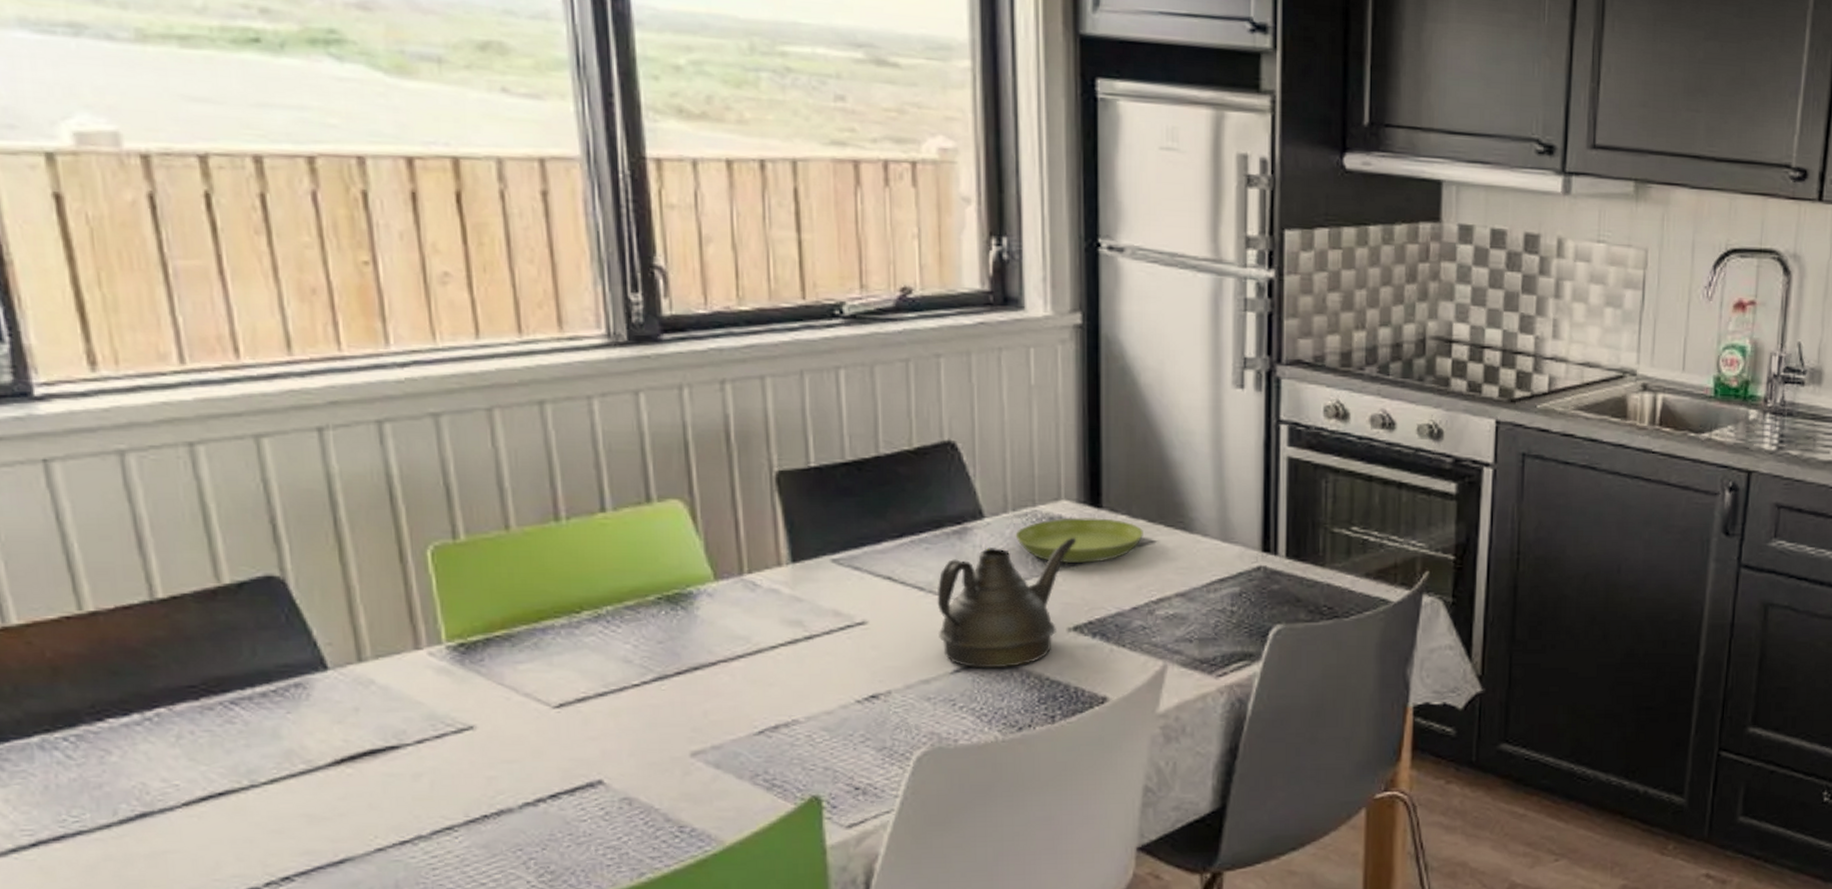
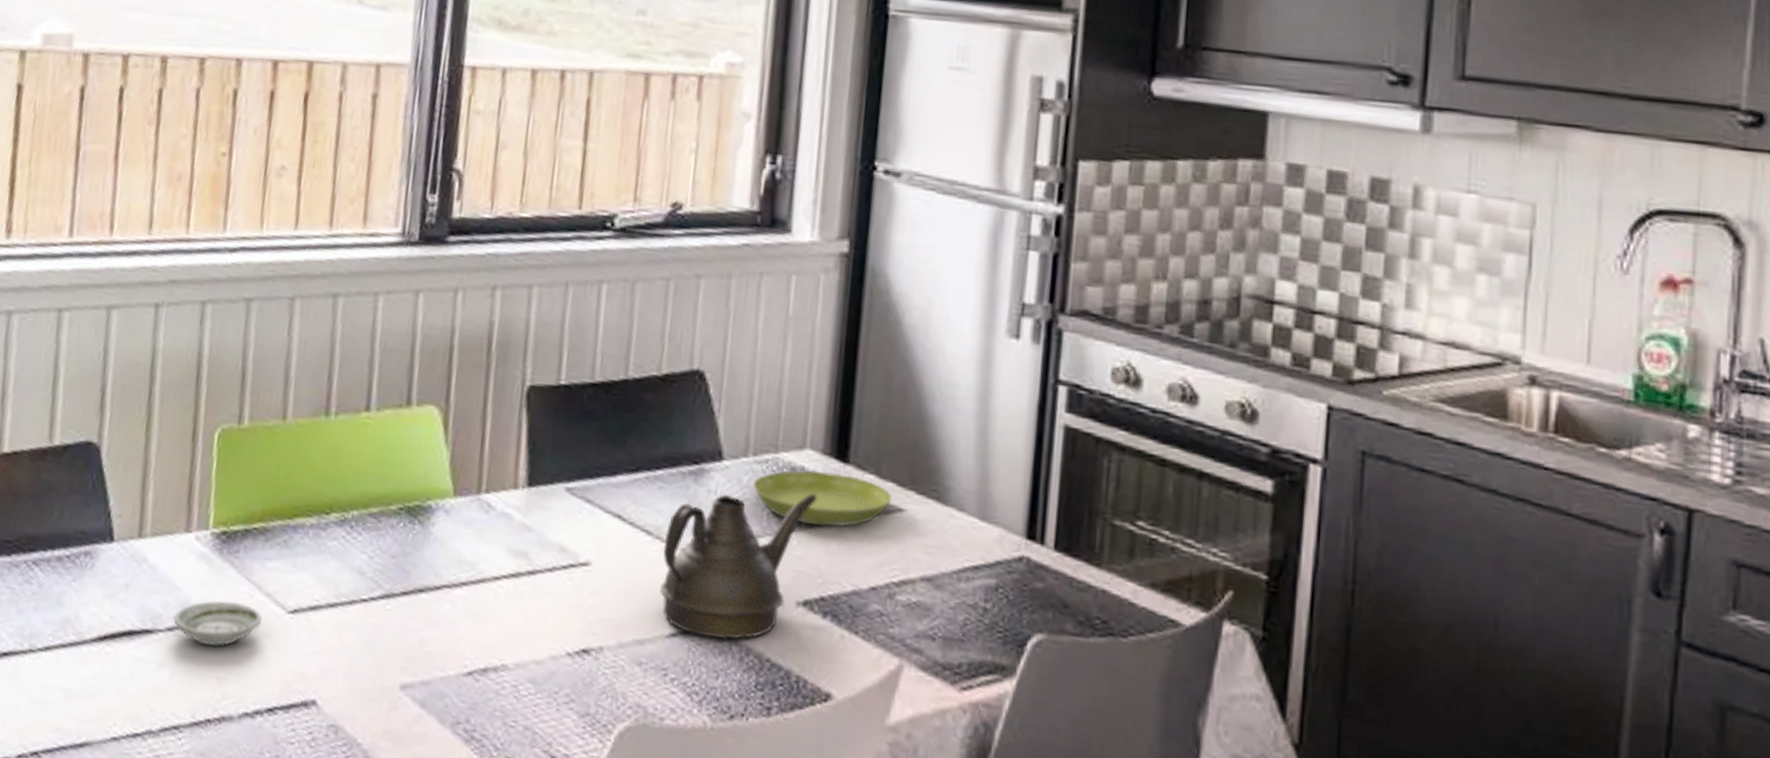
saucer: none [421,706,524,751] -> present [173,601,262,647]

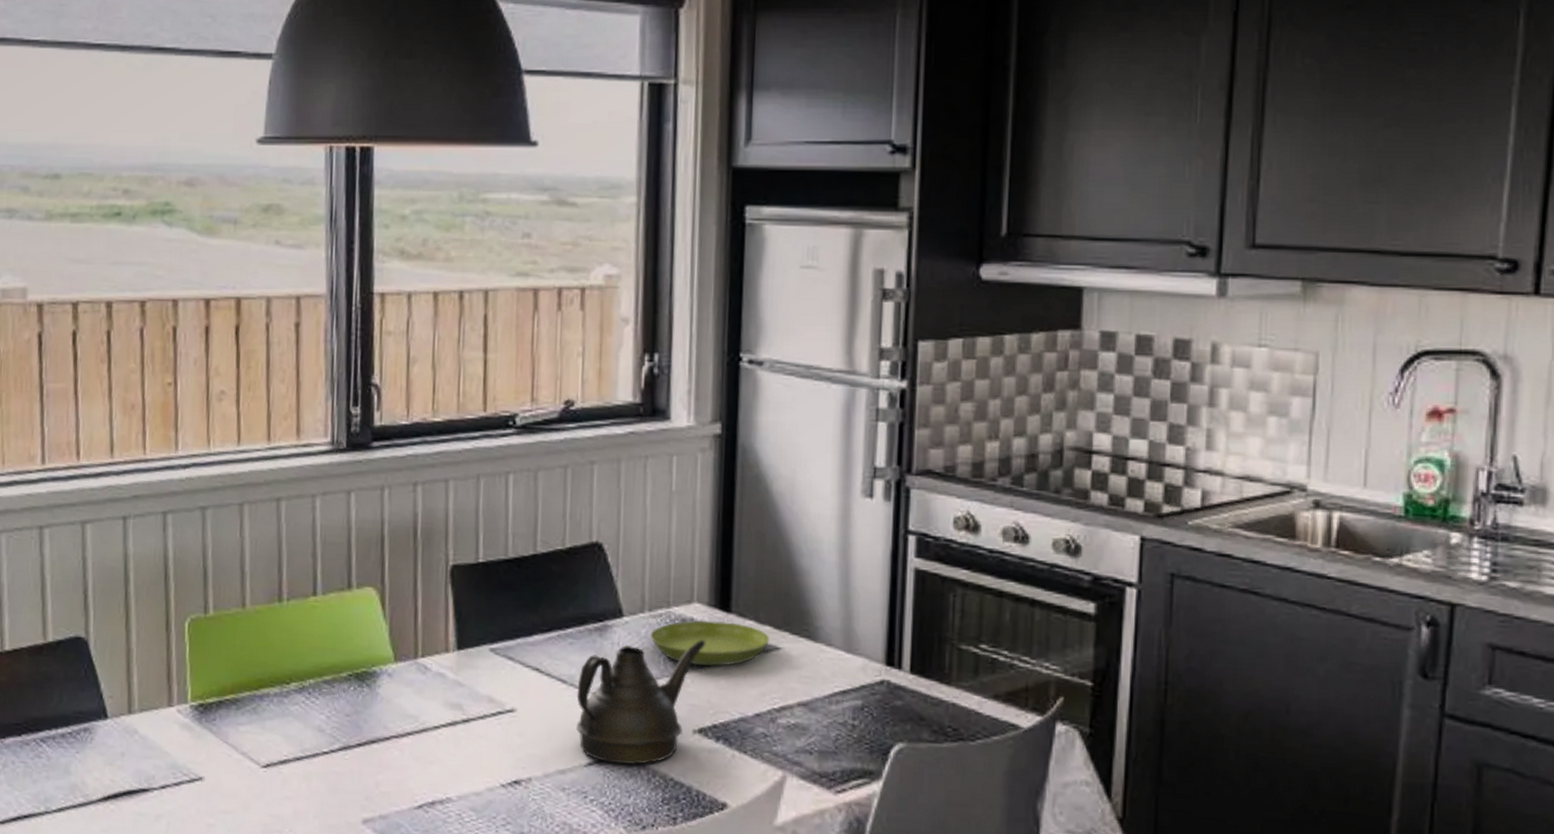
saucer: present [173,601,262,647] -> none [165,761,240,799]

